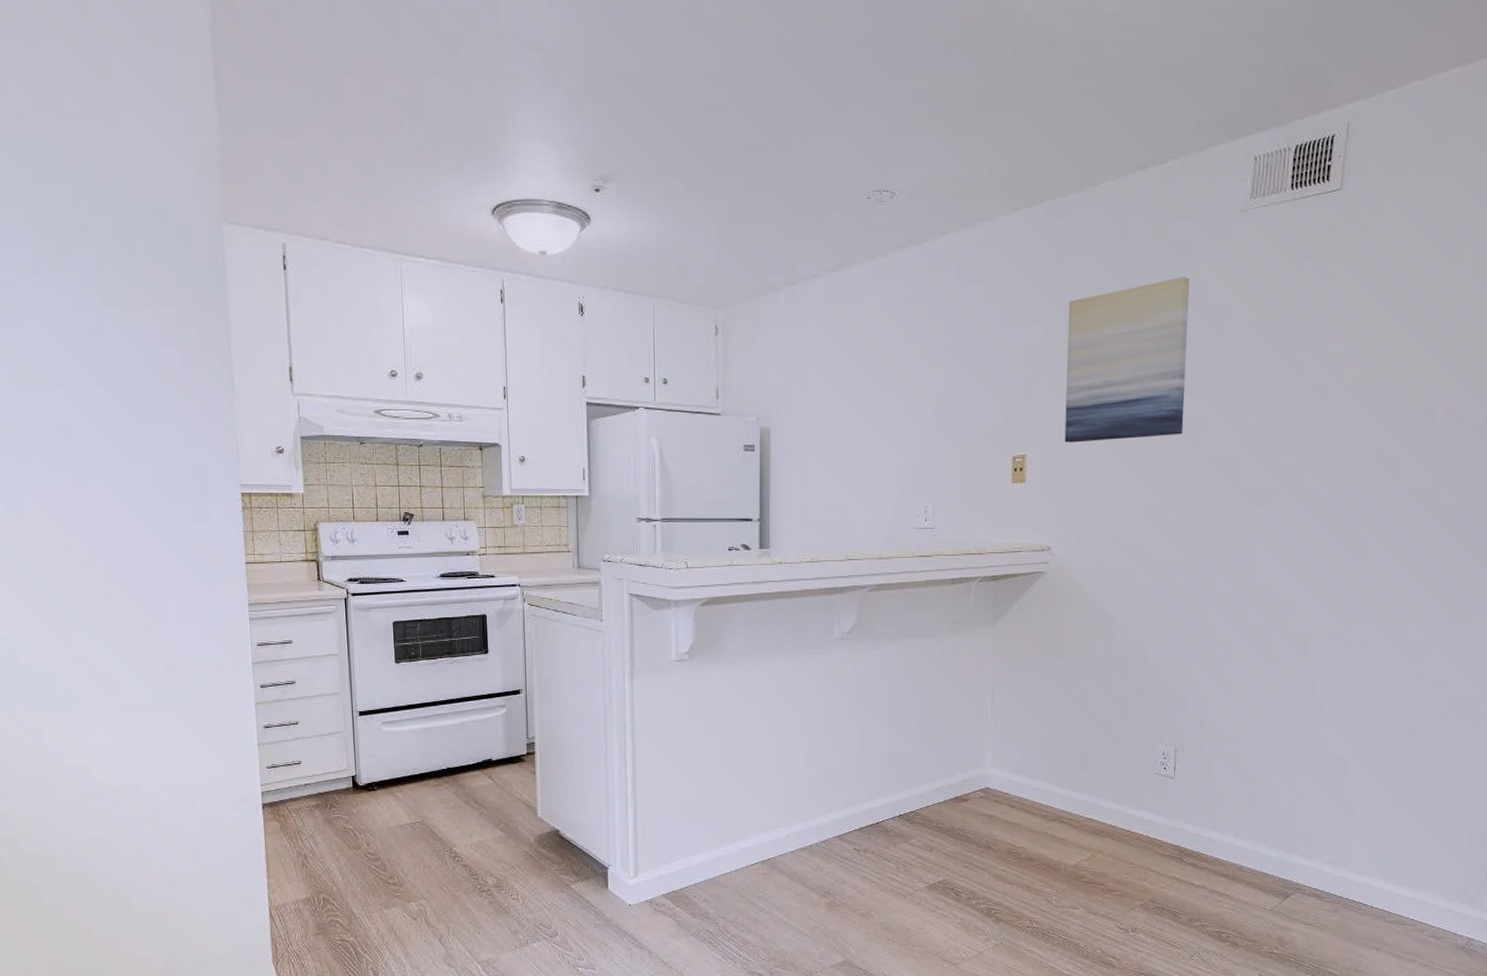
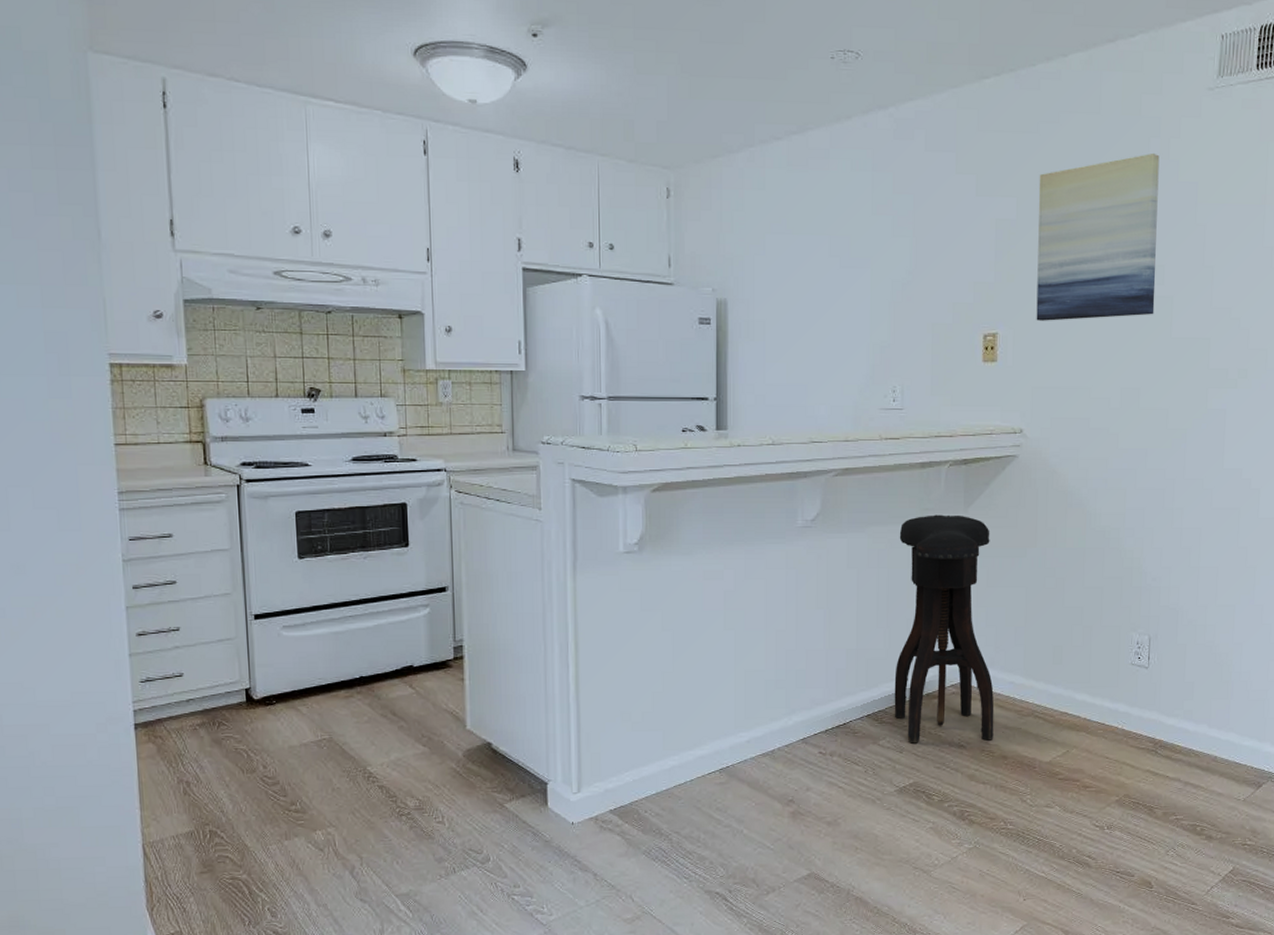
stool: none [924,628,1021,843] -> present [894,514,994,744]

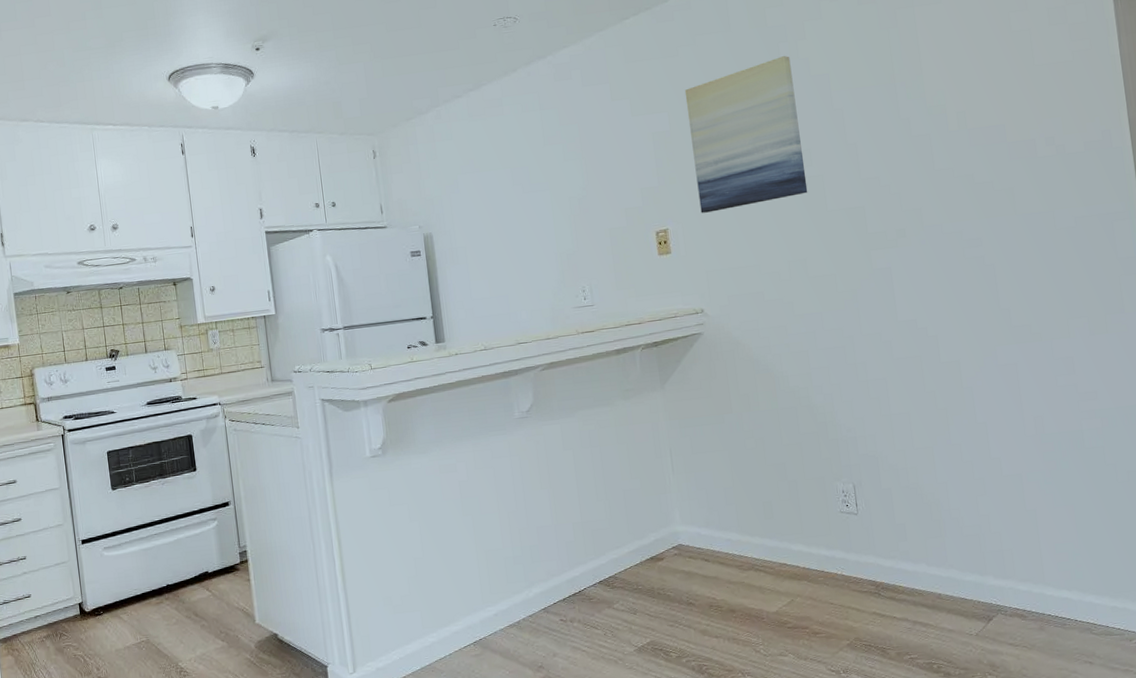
stool: present [894,514,994,744] -> none [605,392,719,605]

